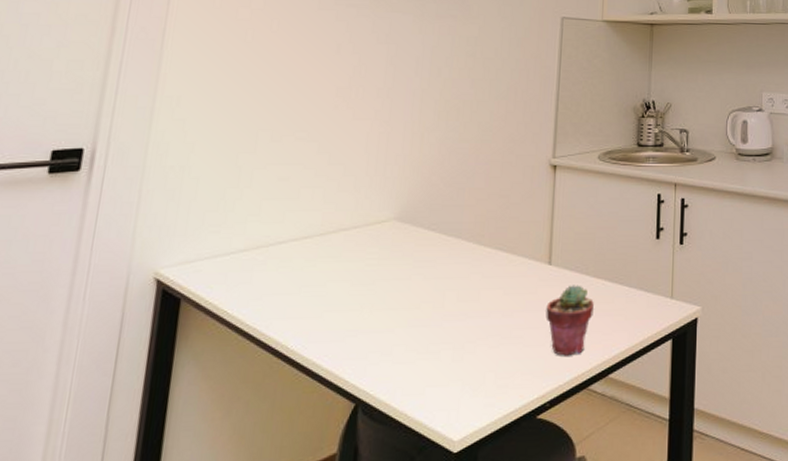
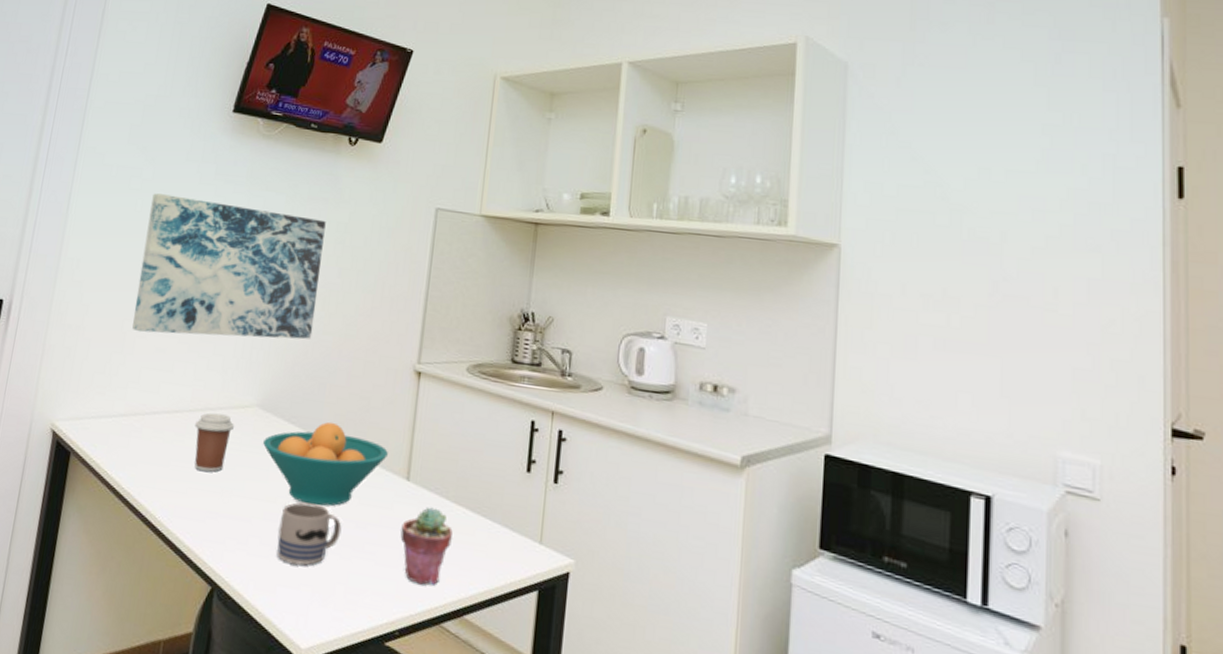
wall art: none [249,22,456,164] -> present [132,193,326,340]
coffee cup: none [327,233,371,293] -> present [194,412,234,472]
fruit bowl: none [403,223,529,304] -> present [263,422,388,506]
mug: none [423,302,489,364] -> present [277,502,342,565]

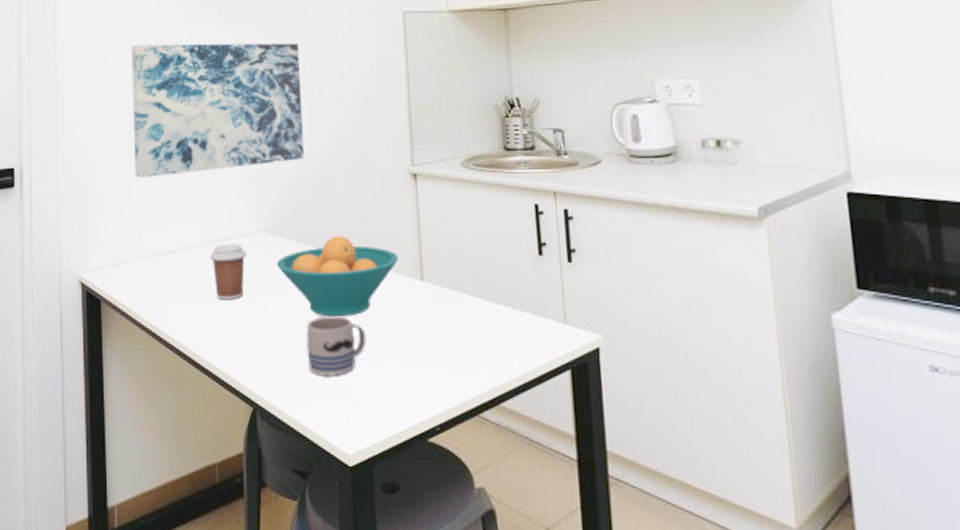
potted succulent: present [400,506,453,585] -> none [424,303,476,379]

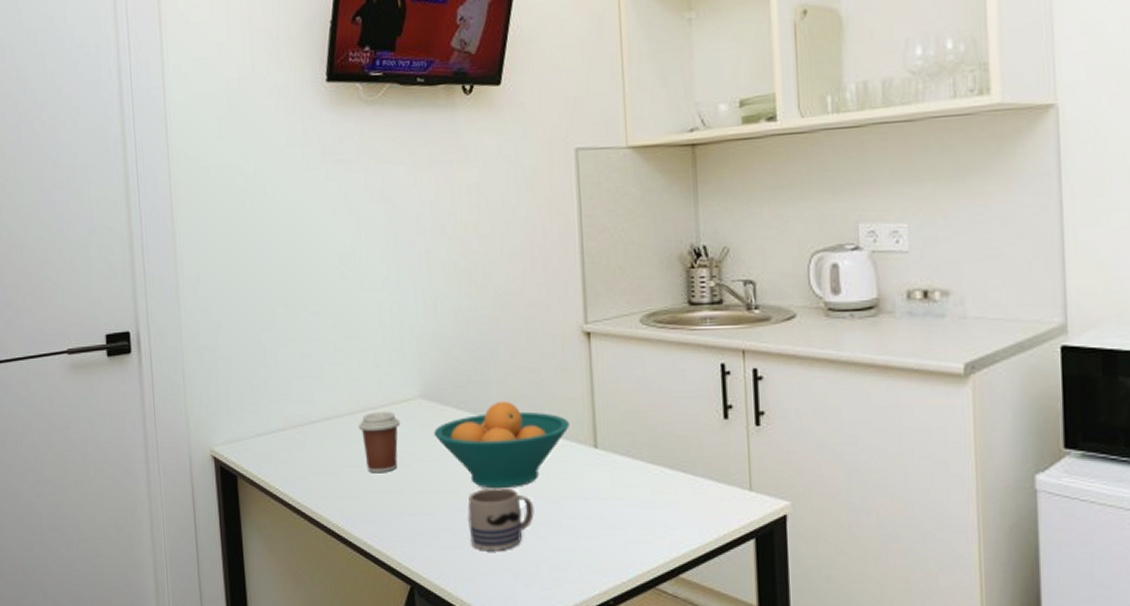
wall art: present [131,42,305,179] -> none [260,185,464,341]

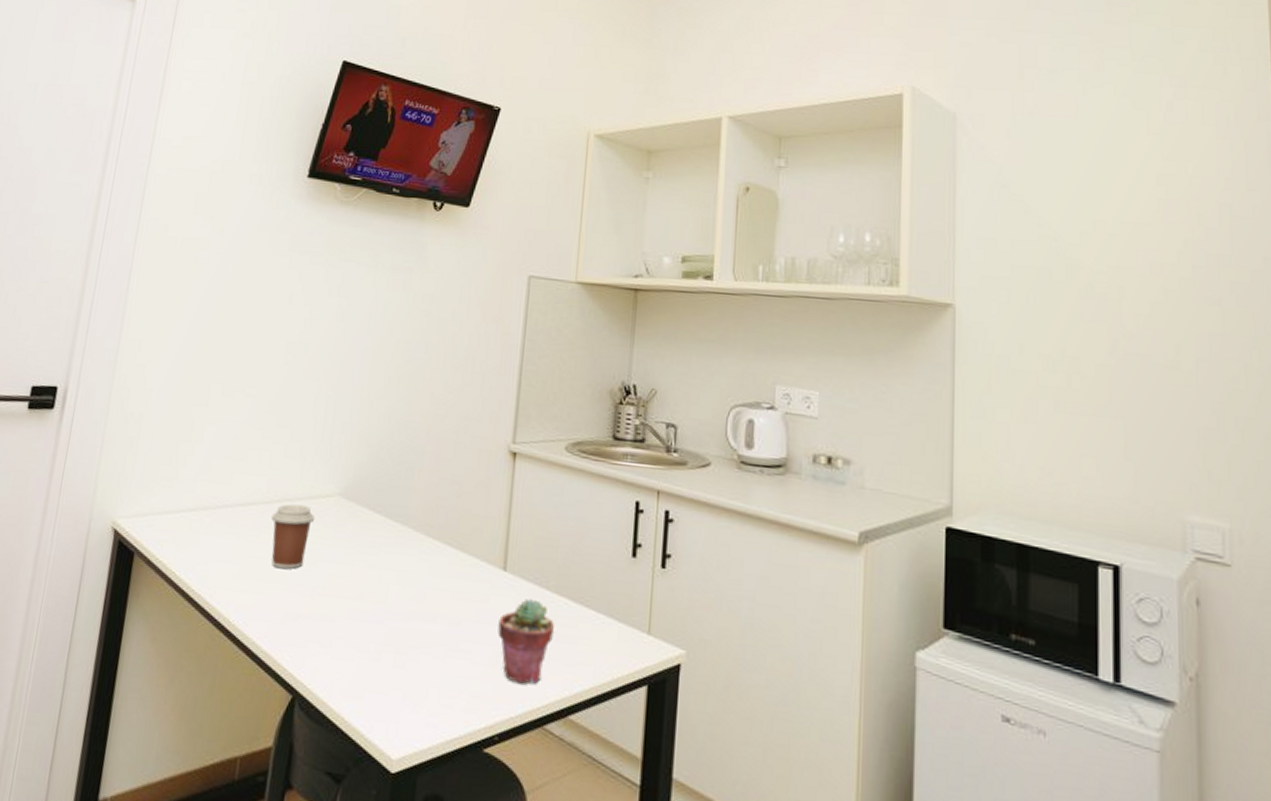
fruit bowl: present [434,400,569,489] -> none [347,509,483,602]
mug: present [467,487,535,552] -> none [363,598,434,668]
potted succulent: none [597,471,654,551] -> present [497,598,554,684]

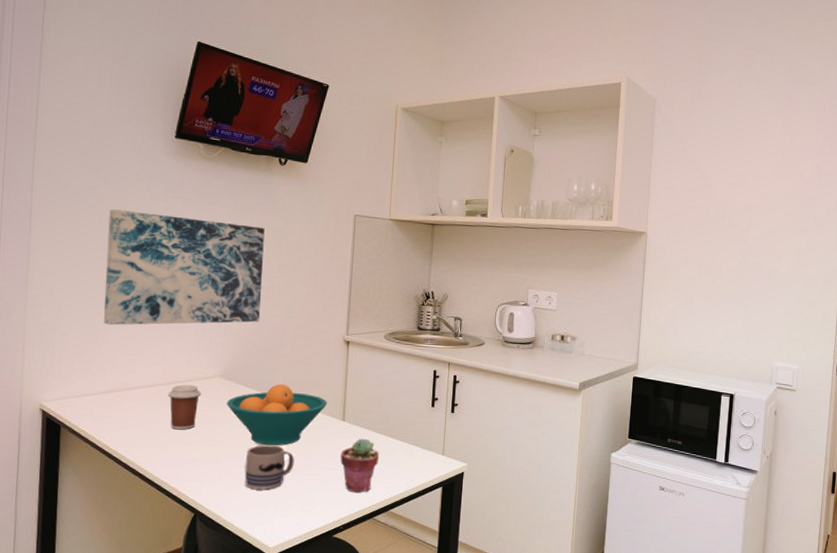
wall art: none [201,266,411,421] -> present [103,209,265,326]
fruit bowl: none [347,509,483,602] -> present [227,383,327,446]
mug: none [363,598,434,668] -> present [244,444,295,490]

